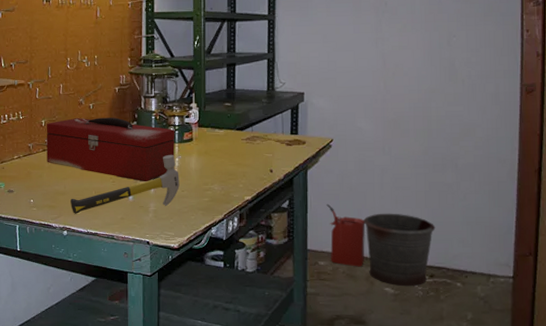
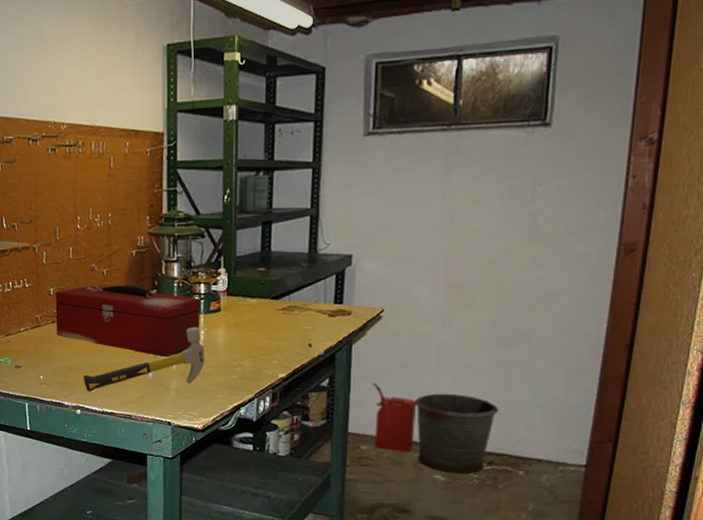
paint can: none [206,24,235,58] -> present [237,174,272,215]

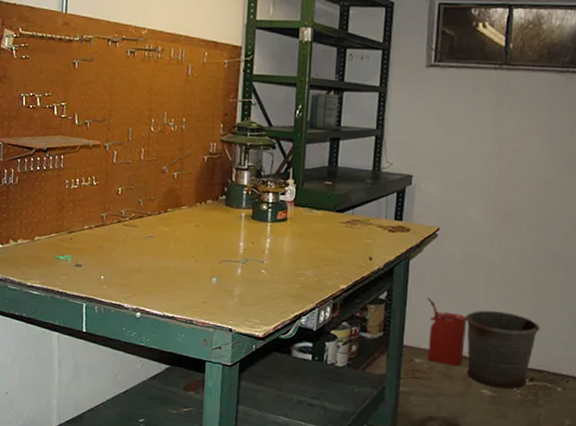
toolbox: present [55,285,201,356] -> none [121,188,268,263]
claw hammer: present [84,326,205,392] -> none [146,234,270,294]

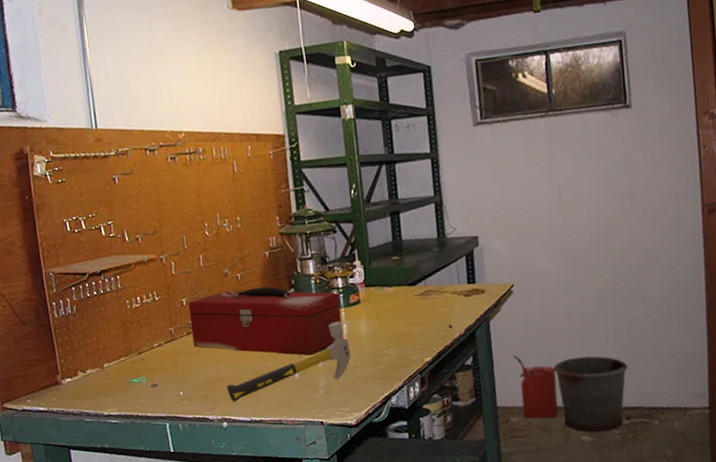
toolbox: none [121,188,268,263] -> present [188,286,342,356]
claw hammer: none [146,234,270,294] -> present [227,321,351,402]
paint can: present [308,92,341,131] -> none [362,168,395,208]

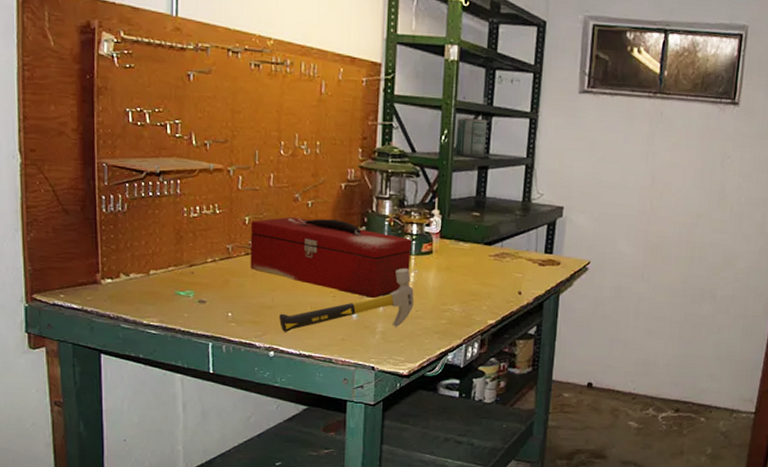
paint can: none [362,168,395,208] -> present [454,117,490,159]
fuel can: present [513,354,558,419] -> none [576,331,616,400]
bucket: present [553,356,628,433] -> none [614,344,686,421]

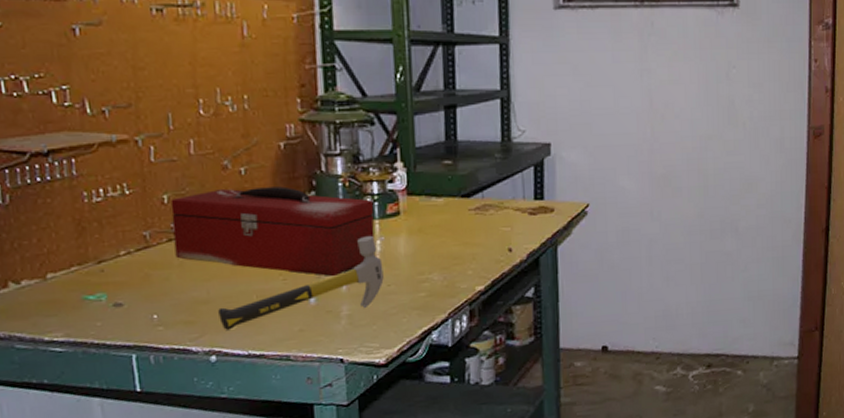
paint can: present [454,117,490,159] -> none [412,49,454,97]

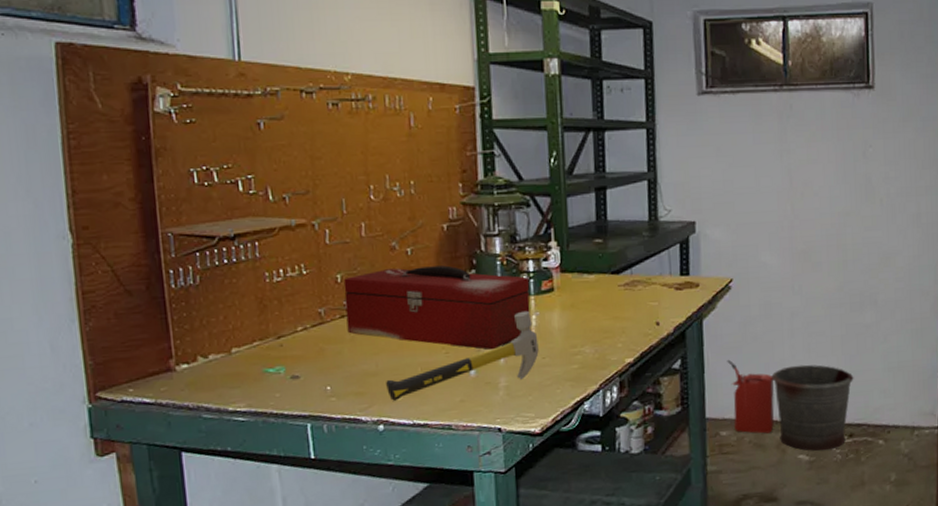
fuel can: none [582,287,632,364] -> present [727,359,775,434]
bucket: none [628,293,713,382] -> present [771,364,854,451]

